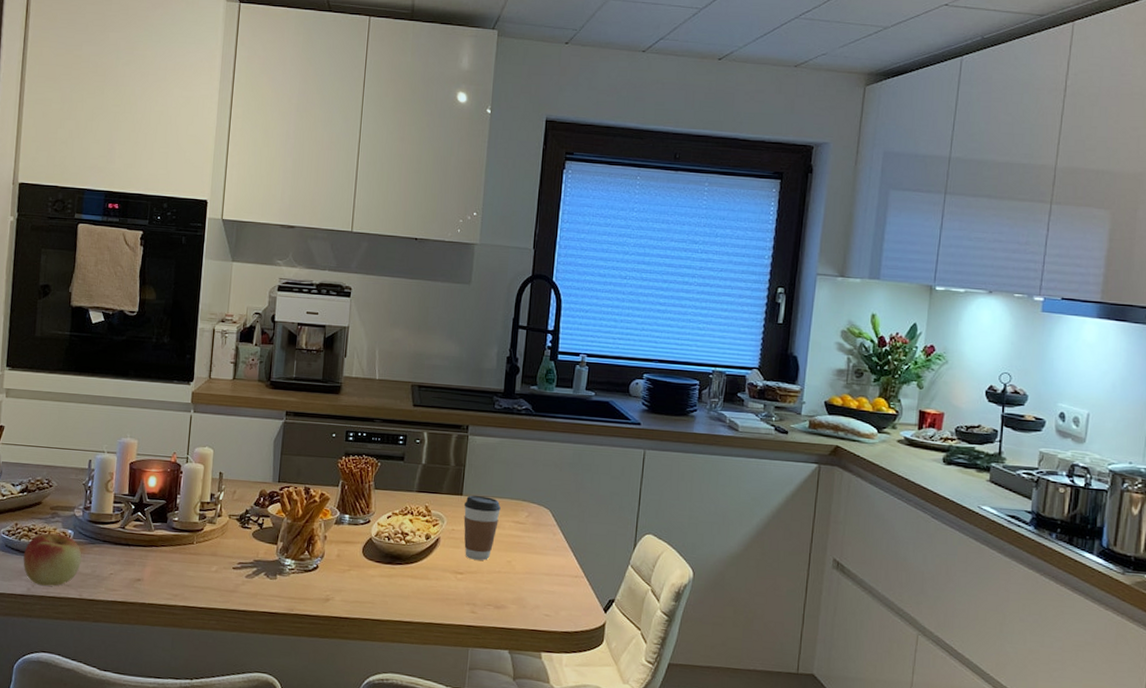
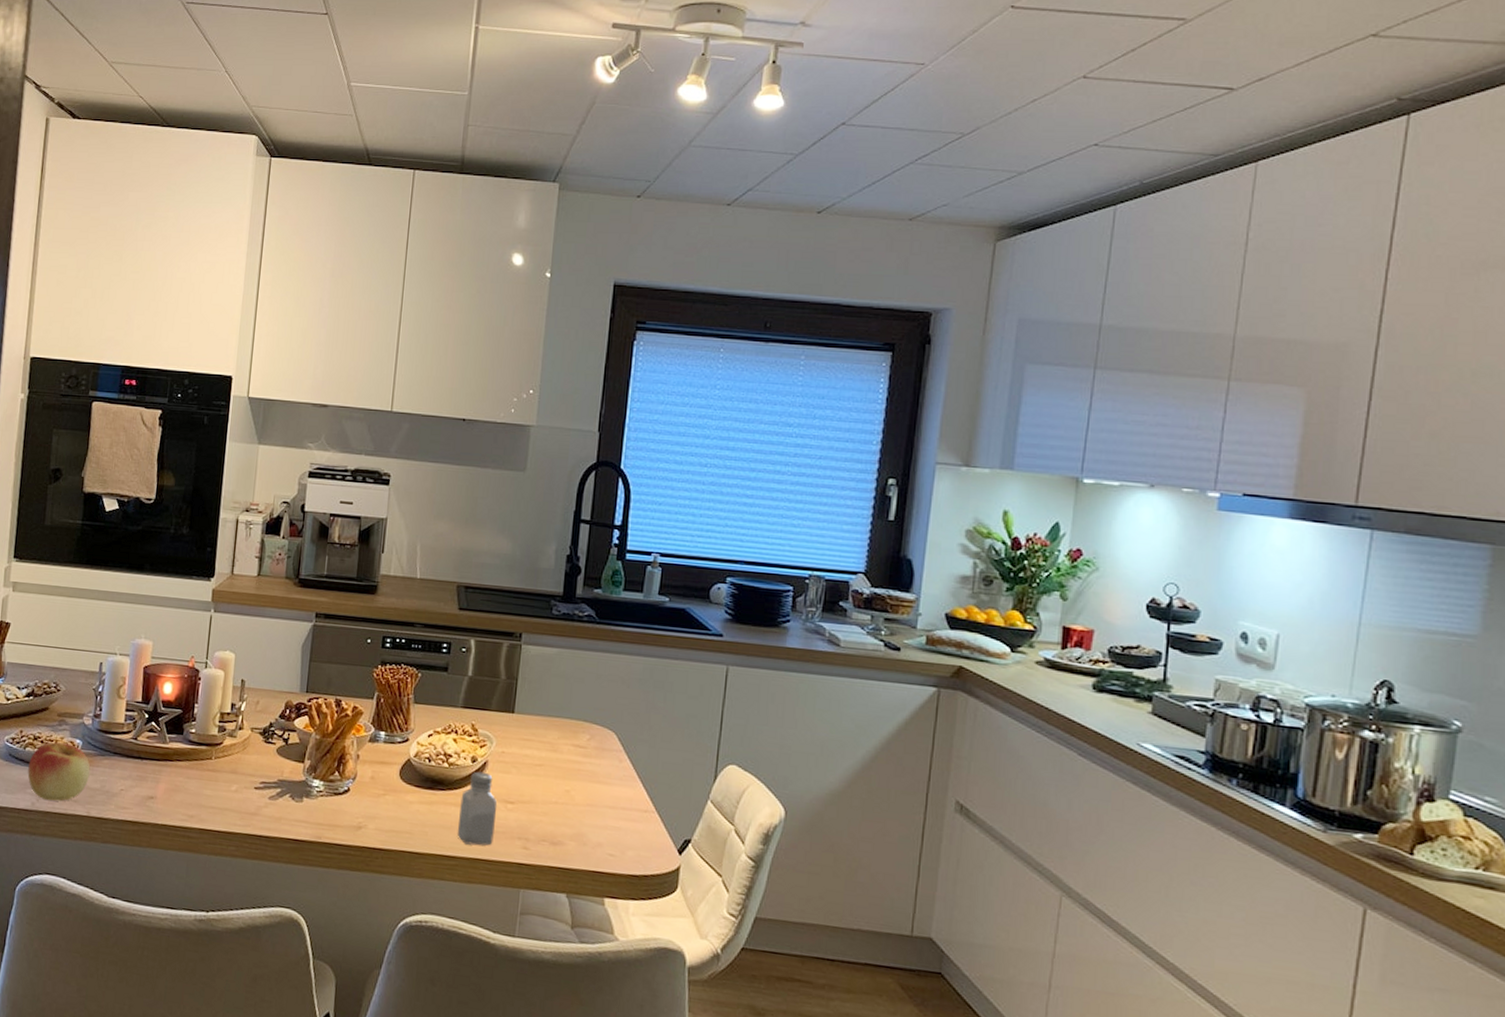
saltshaker: none [413,547,449,612] -> present [457,771,498,846]
coffee cup: present [463,495,501,561] -> none [515,713,558,789]

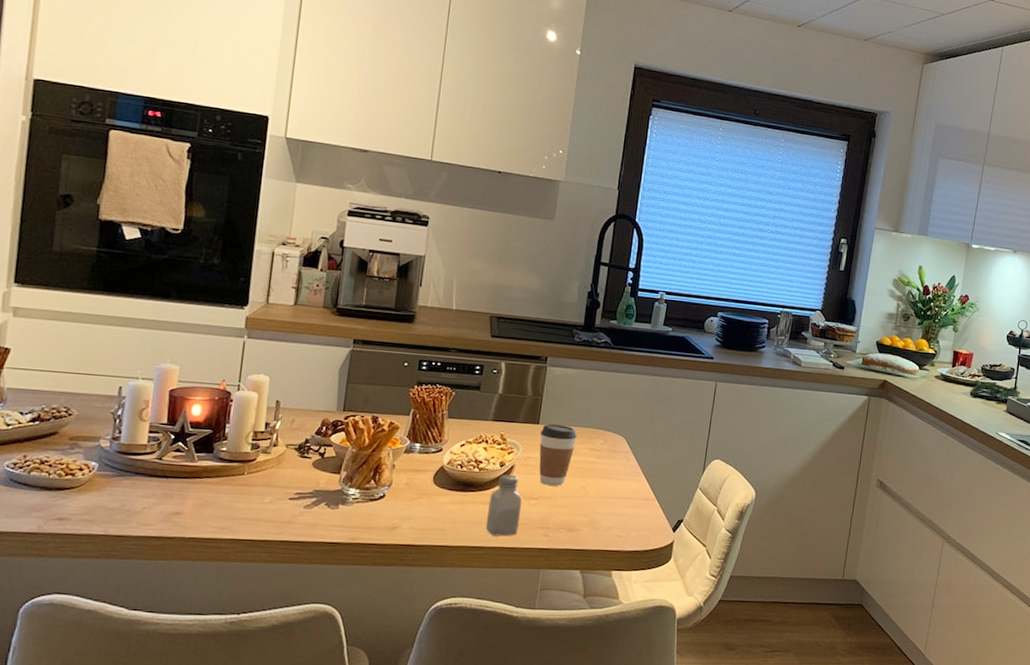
apple: present [27,742,91,802] -> none [33,465,108,523]
coffee cup: none [515,713,558,789] -> present [539,423,577,486]

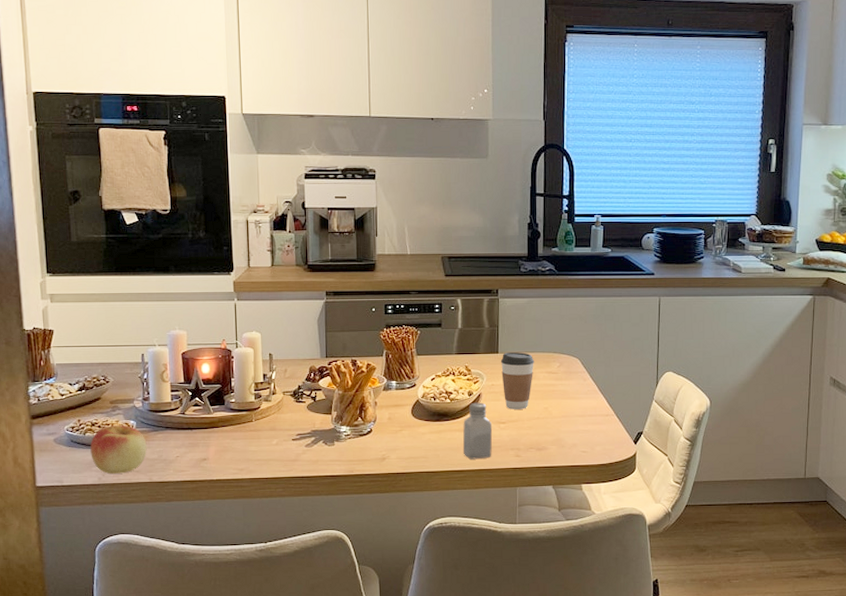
apple: none [33,465,108,523] -> present [90,425,147,474]

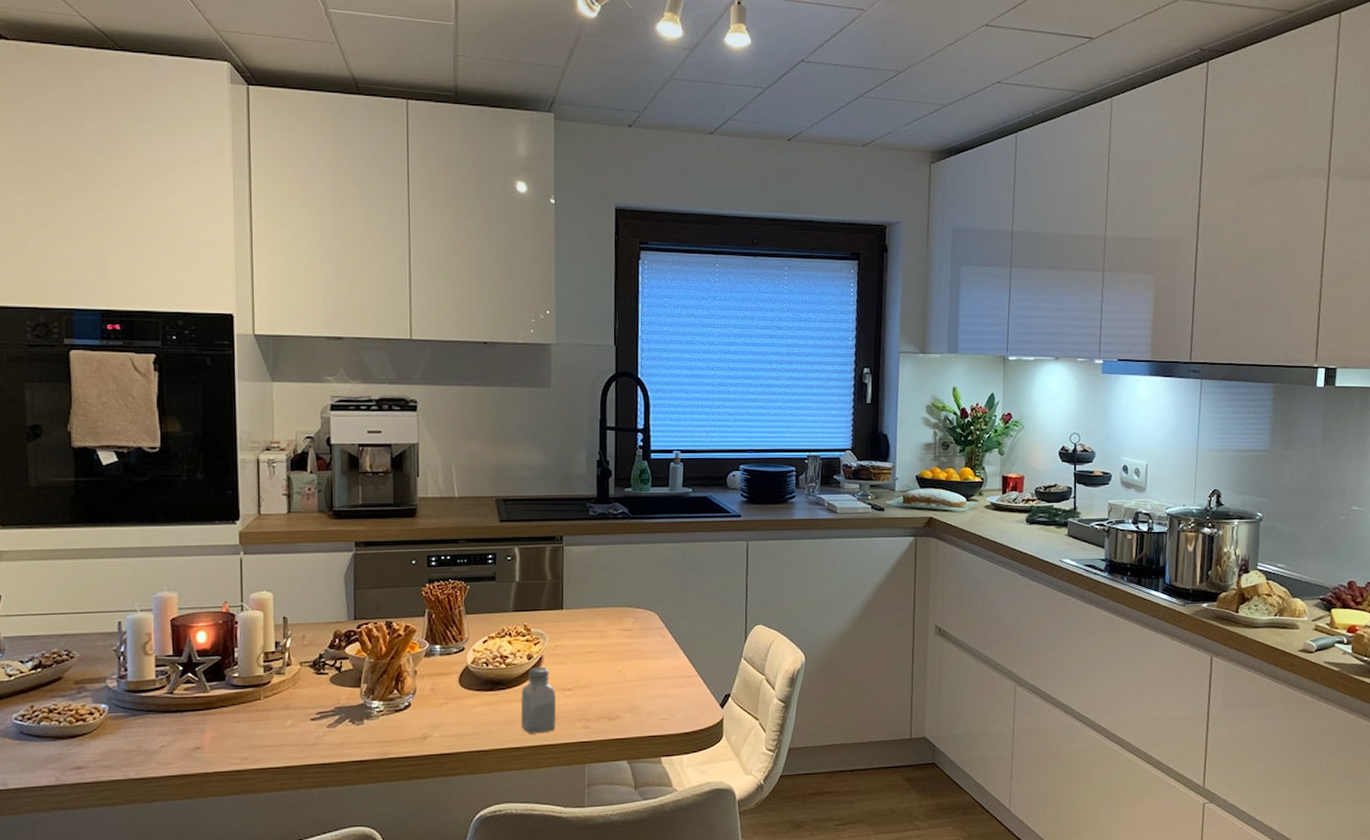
apple: present [90,425,147,474] -> none [46,710,122,772]
coffee cup: present [500,351,534,409] -> none [565,607,605,674]

